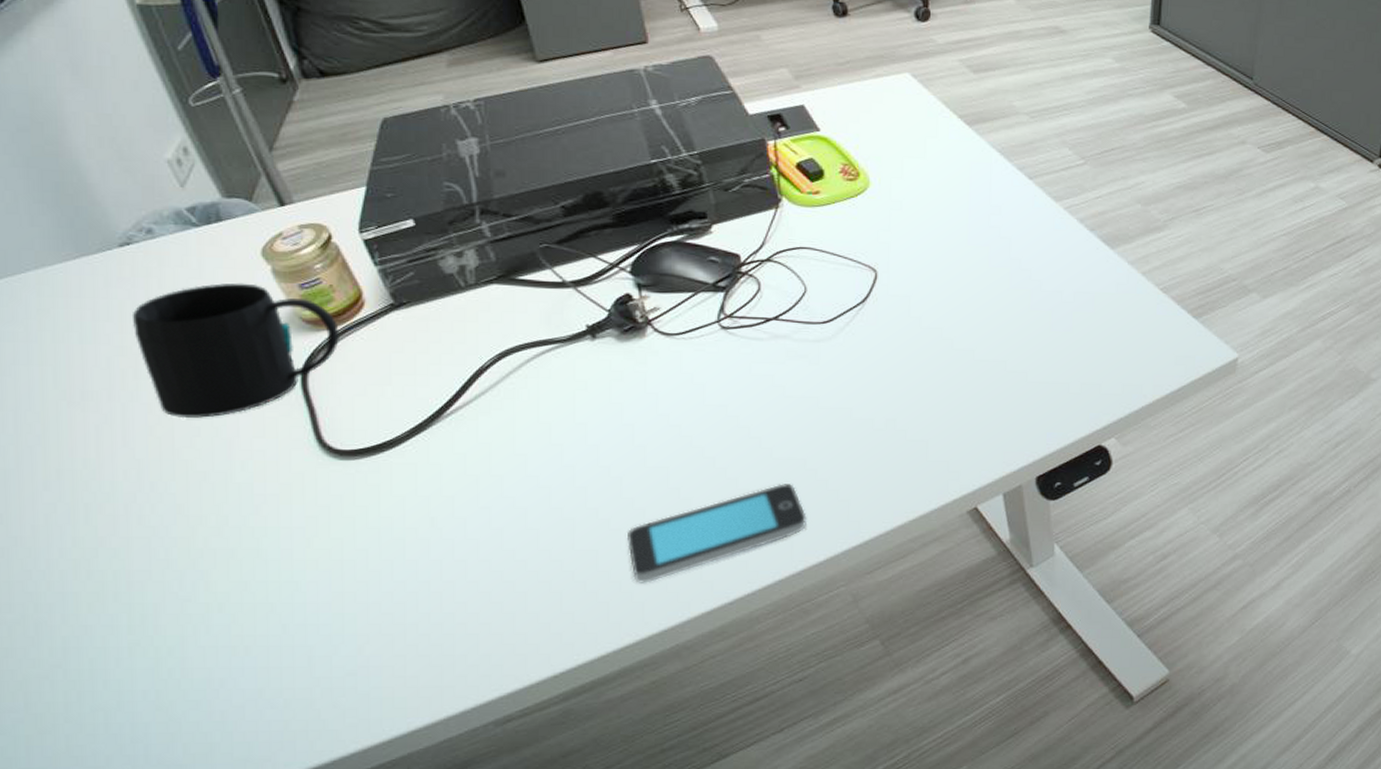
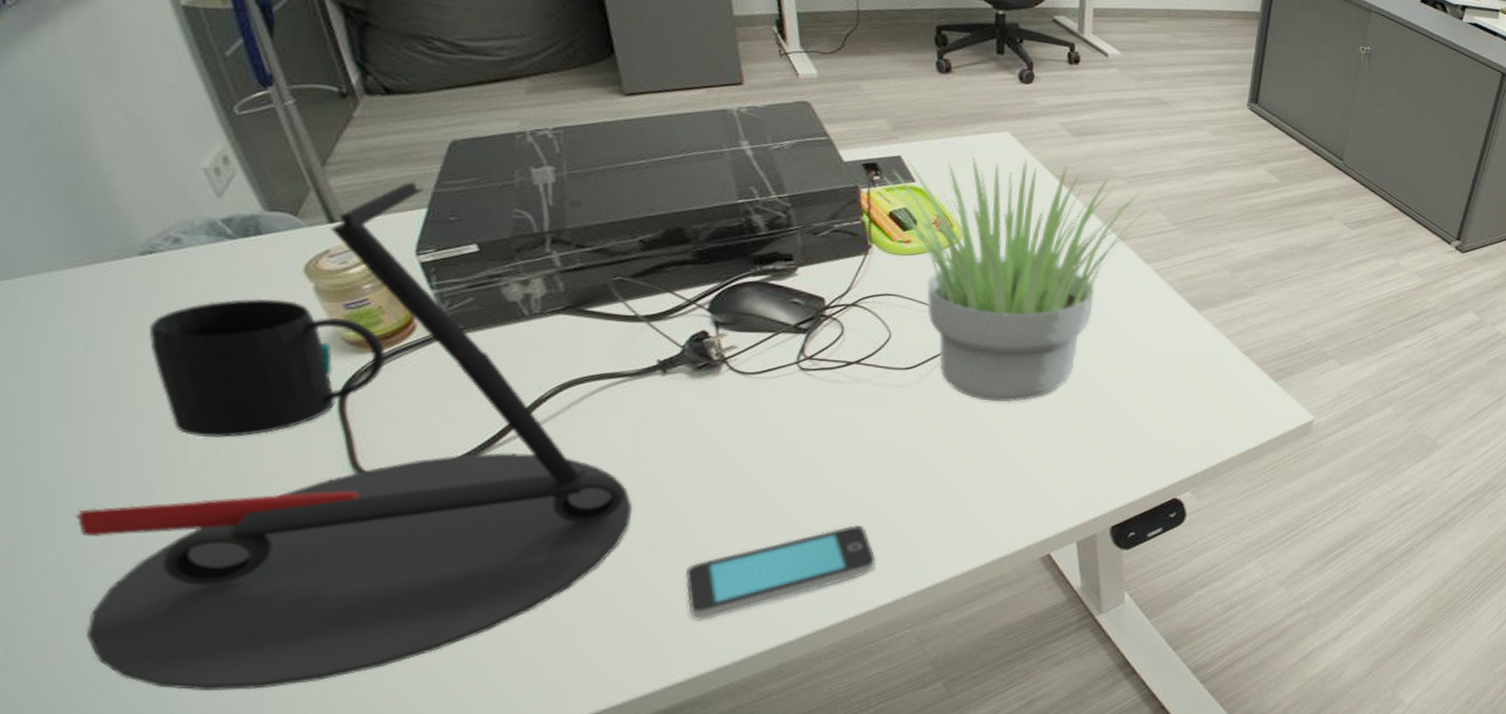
desk lamp: none [83,161,574,661] -> present [75,181,633,691]
potted plant: none [780,99,1058,353] -> present [874,157,1153,403]

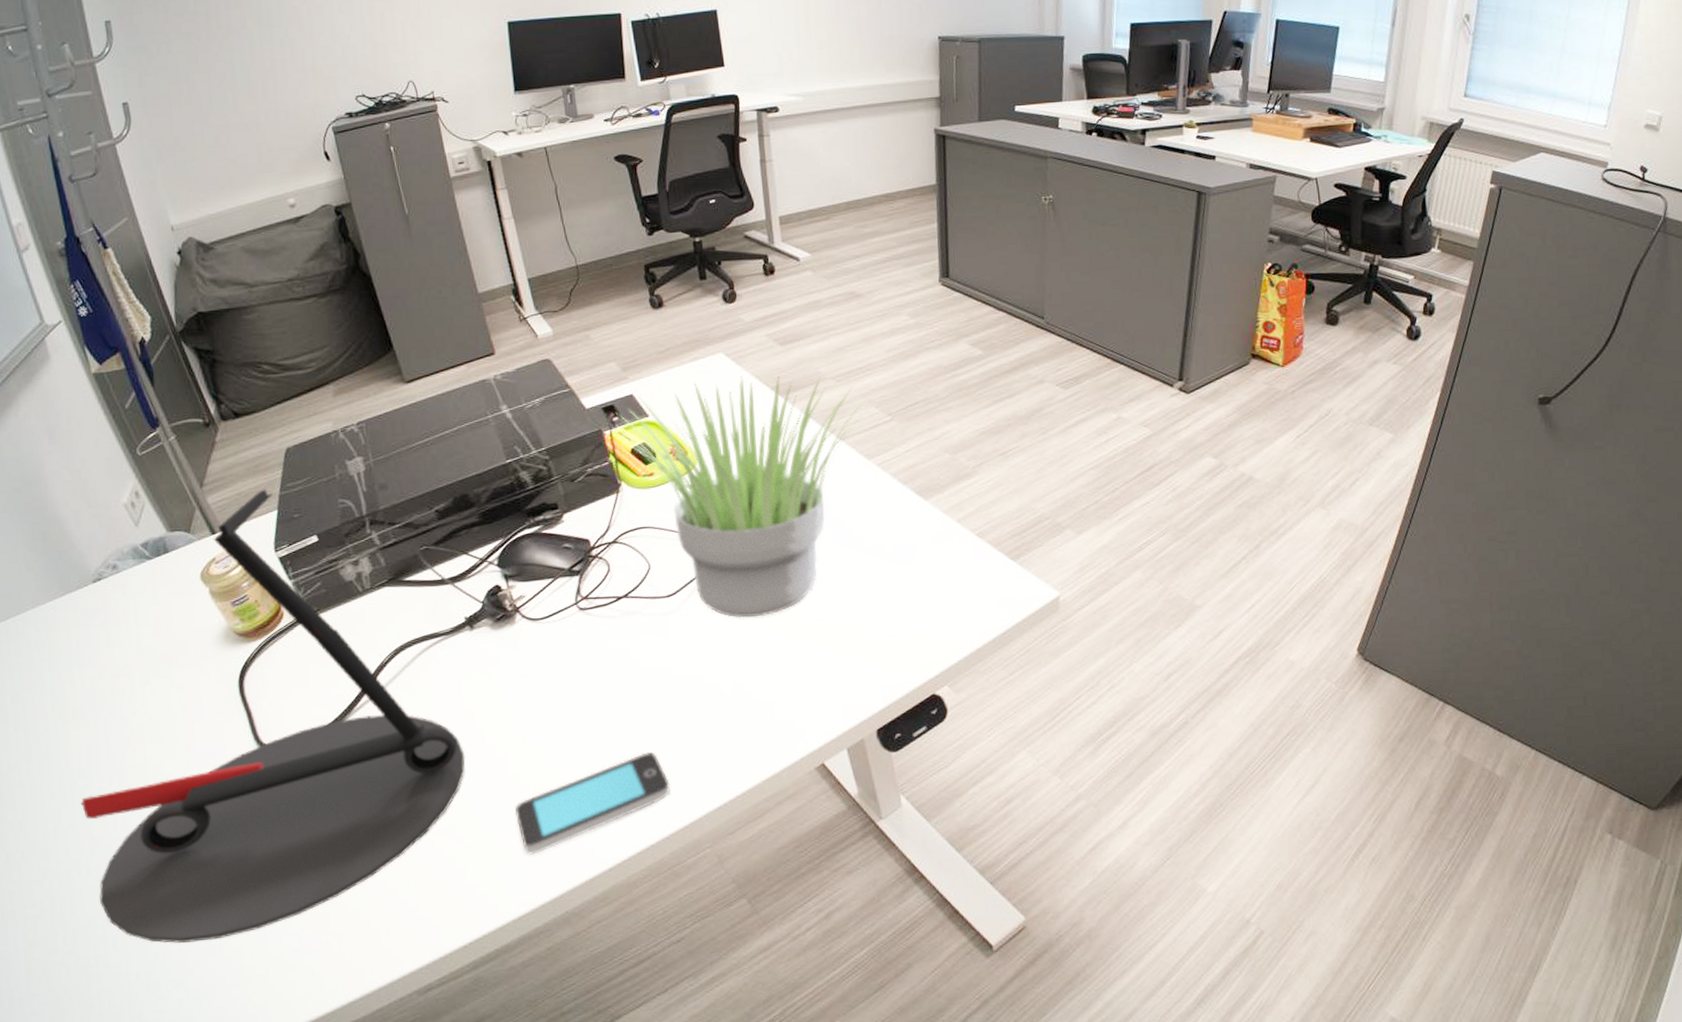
mug: present [148,299,387,438] -> none [106,605,267,729]

